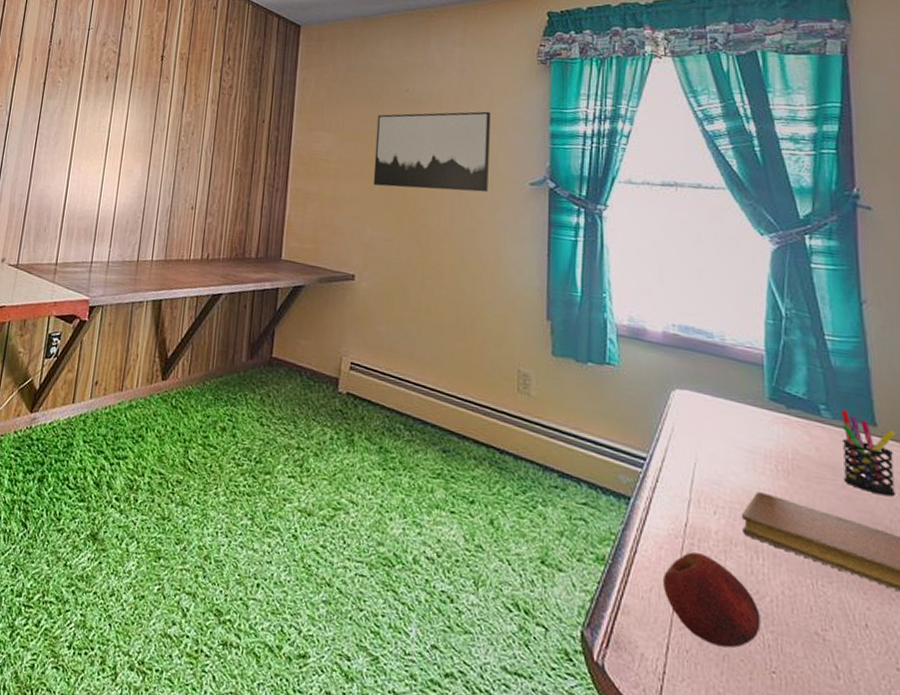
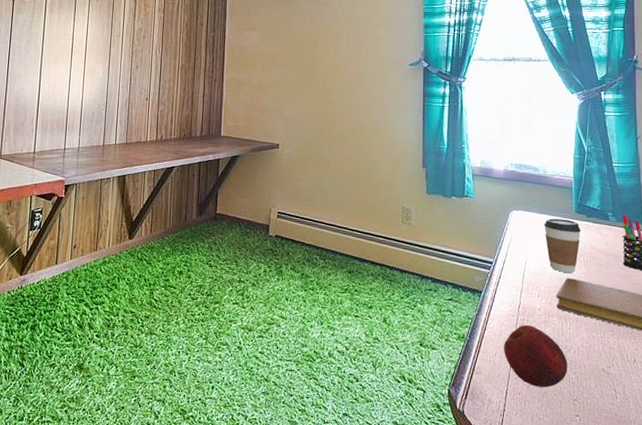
wall art: present [373,111,491,193] -> none [291,9,380,73]
coffee cup: none [722,404,777,486] -> present [544,218,581,274]

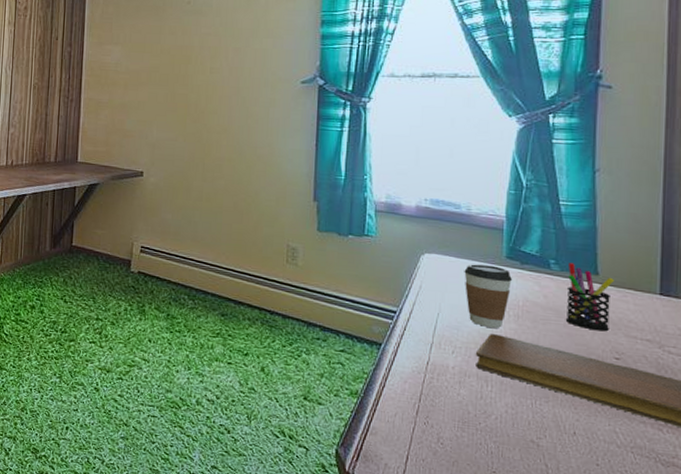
apple: present [504,325,568,388] -> none [406,384,486,456]

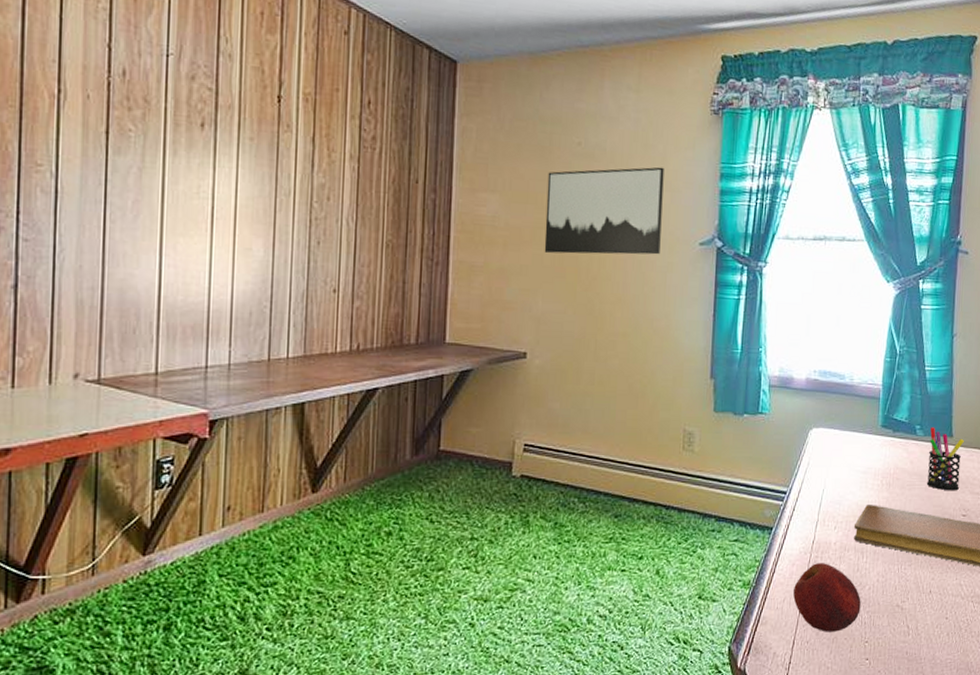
wall art: none [158,18,266,92] -> present [544,166,664,255]
apple: none [406,384,486,456] -> present [793,563,861,632]
coffee cup: present [464,264,512,329] -> none [846,435,886,500]

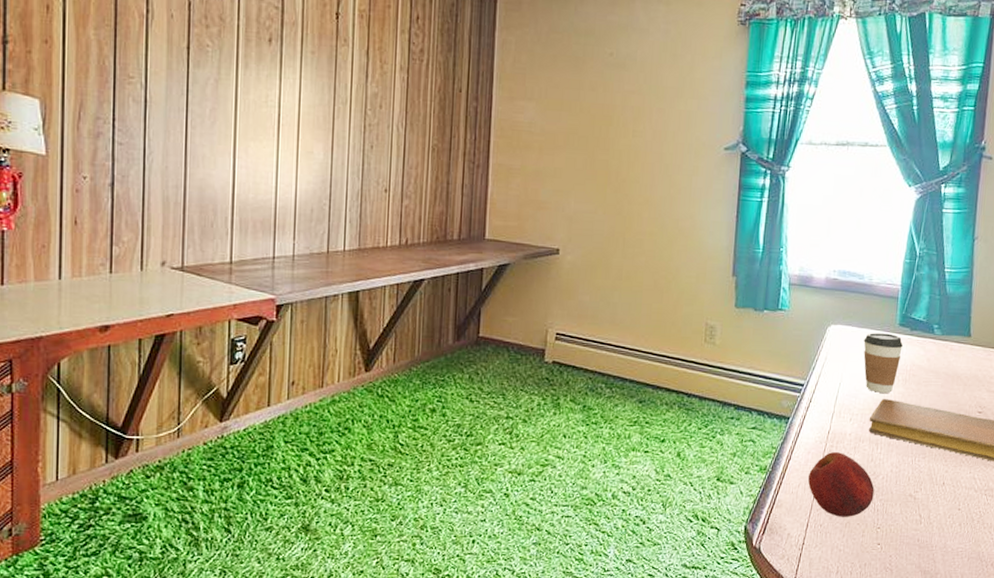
wall art: present [544,166,664,255] -> none [577,75,692,159]
coffee cup: none [846,435,886,500] -> present [863,333,903,394]
pen holder: present [927,427,964,491] -> none [944,327,982,389]

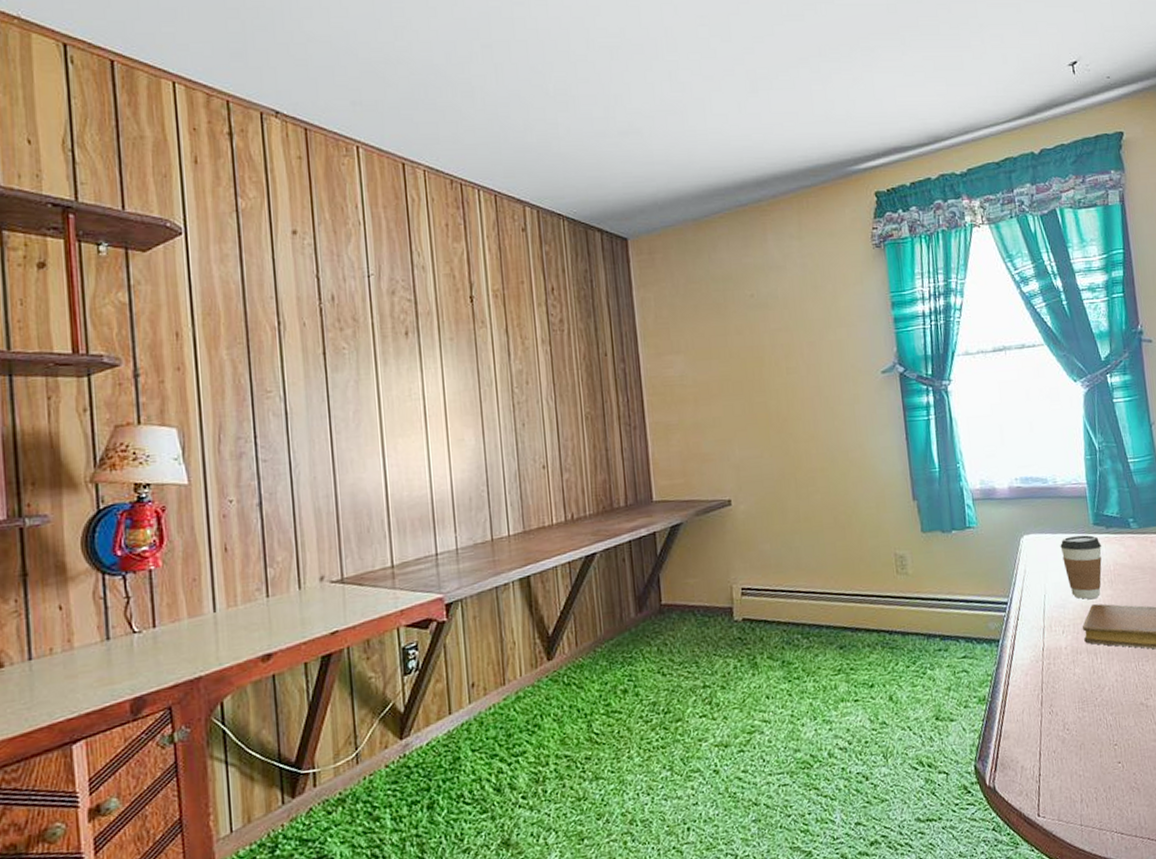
apple: present [808,452,875,517] -> none [1031,669,1104,740]

